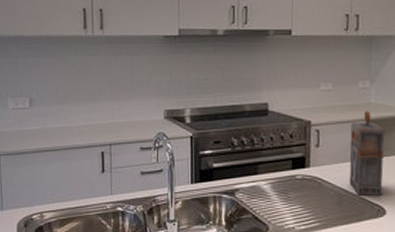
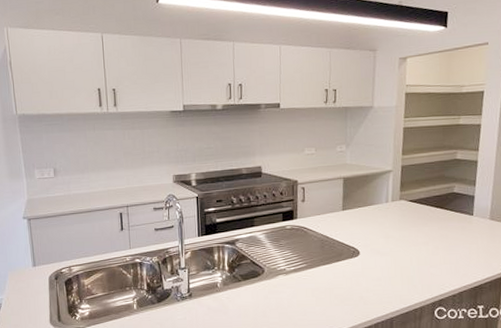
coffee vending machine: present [349,110,385,196] -> none [329,169,359,240]

